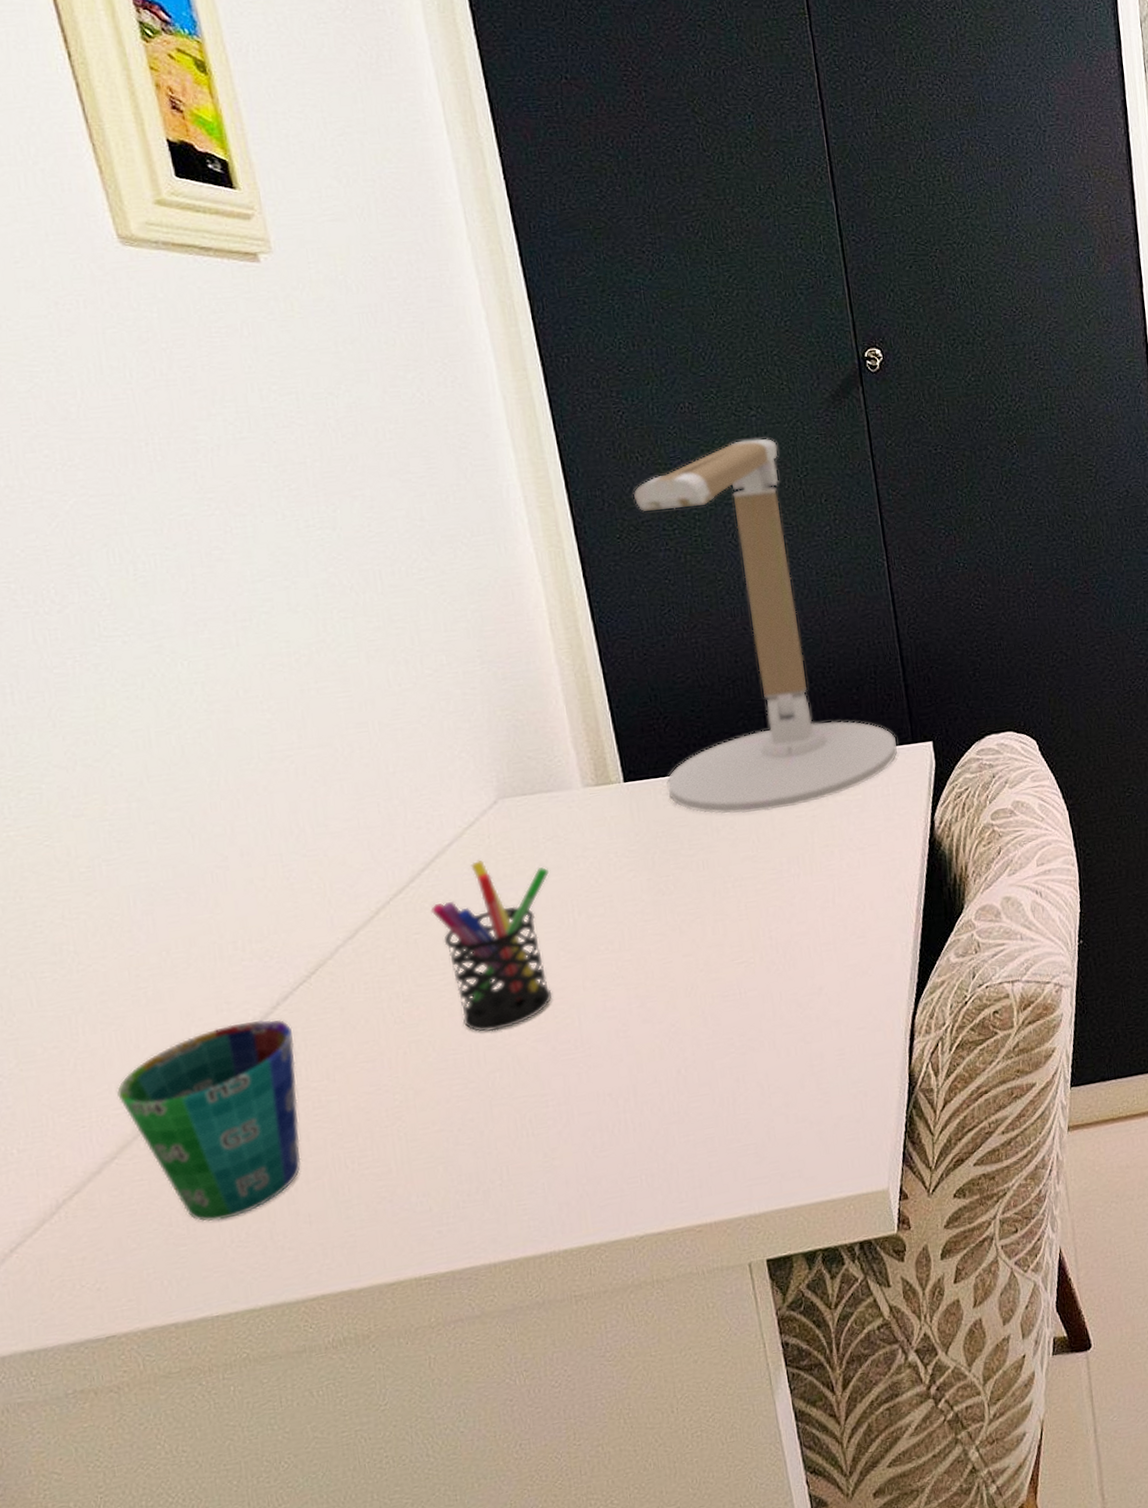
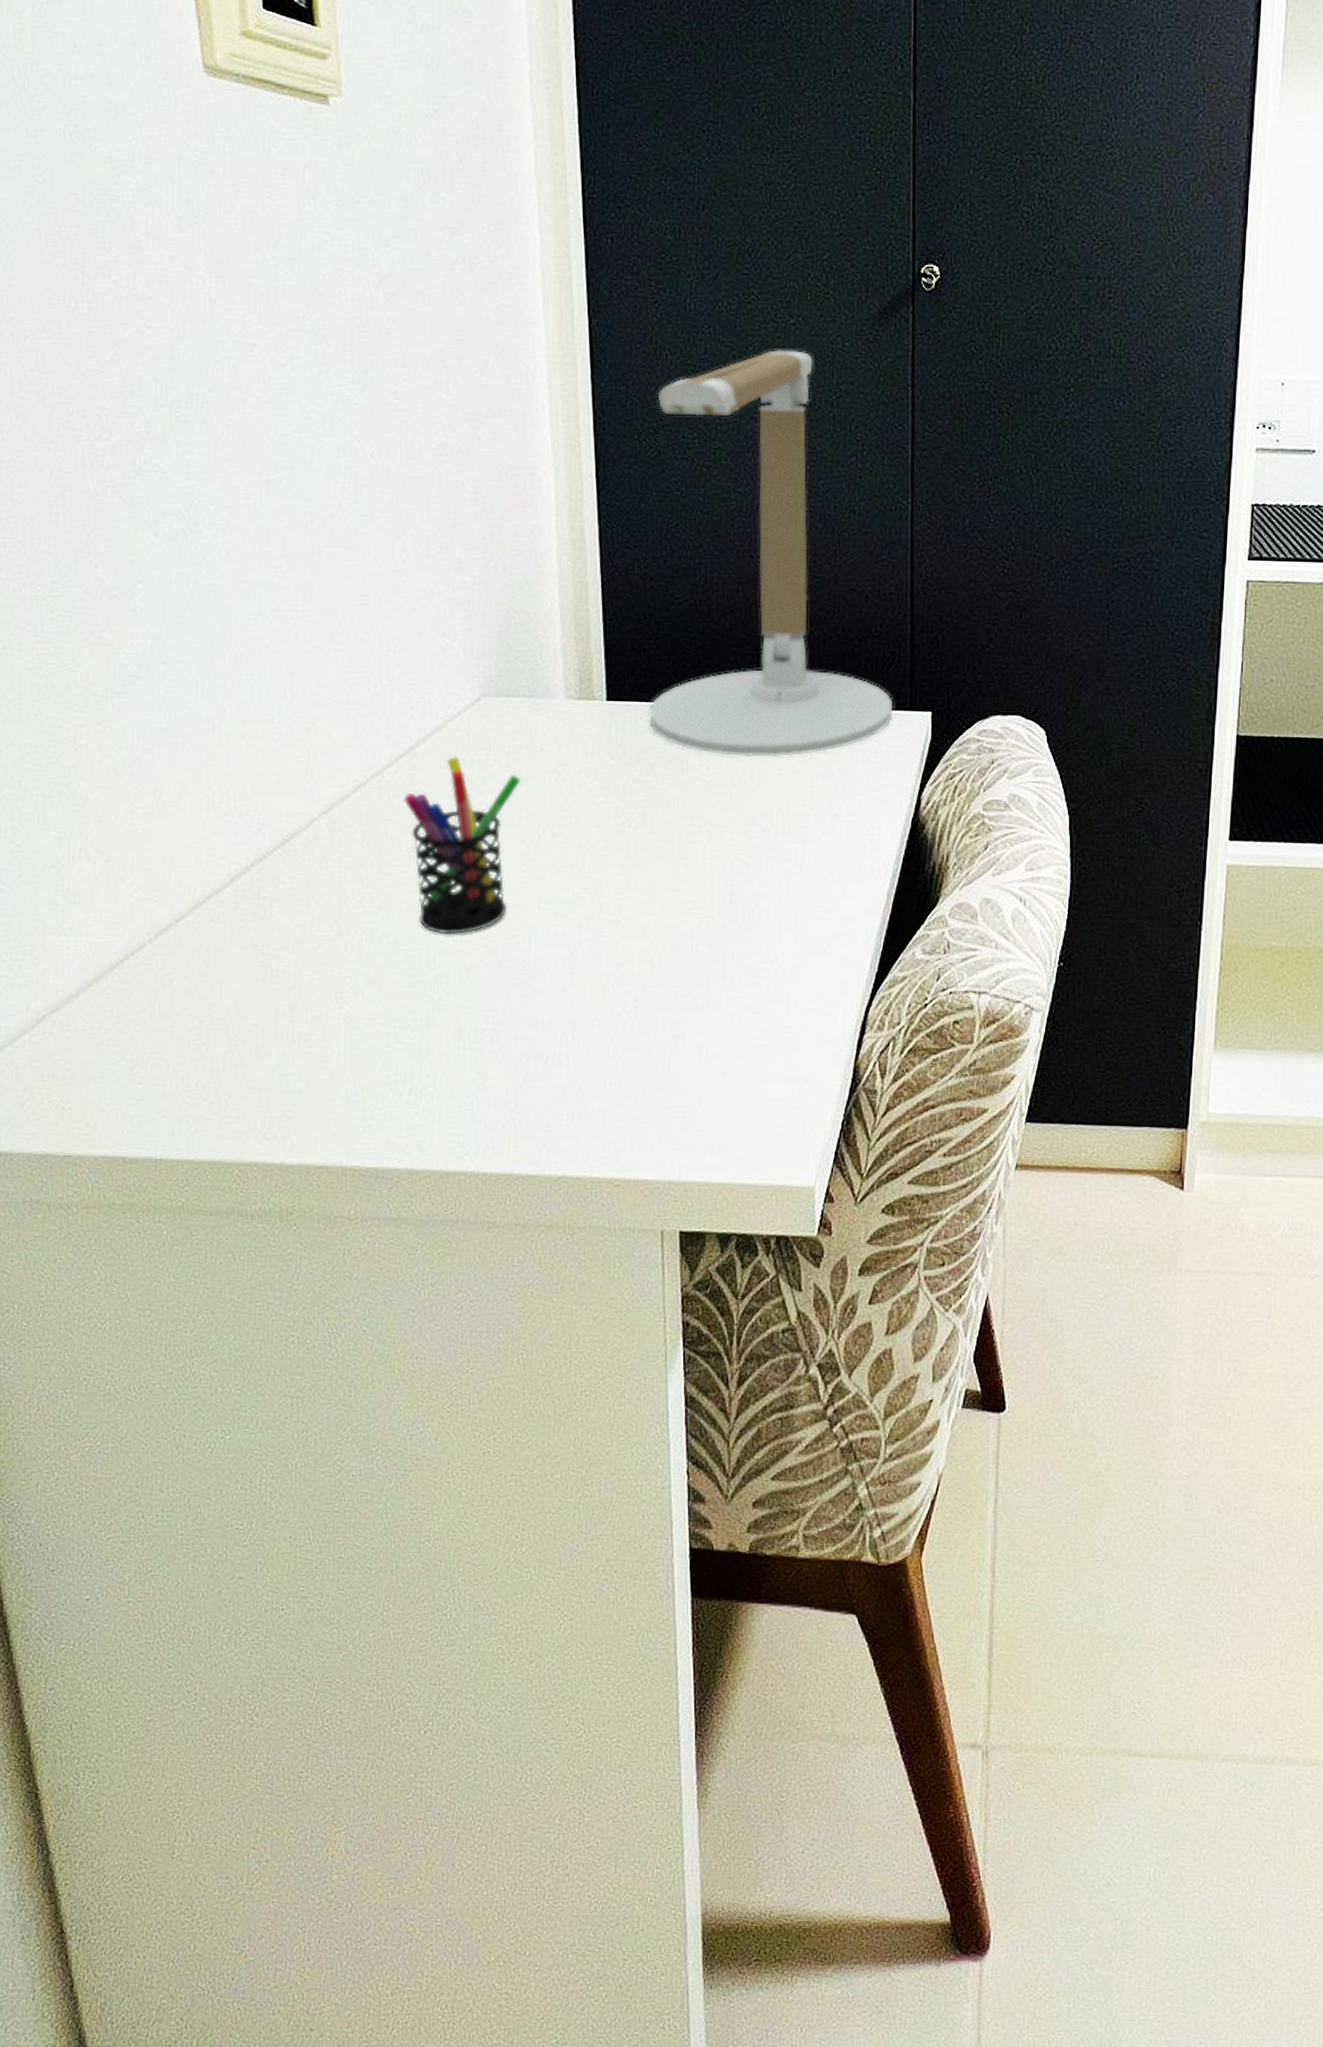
cup: present [117,1019,301,1222] -> none [101,876,262,1067]

